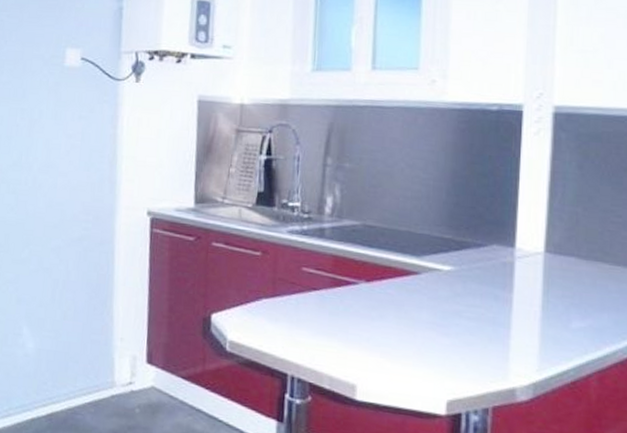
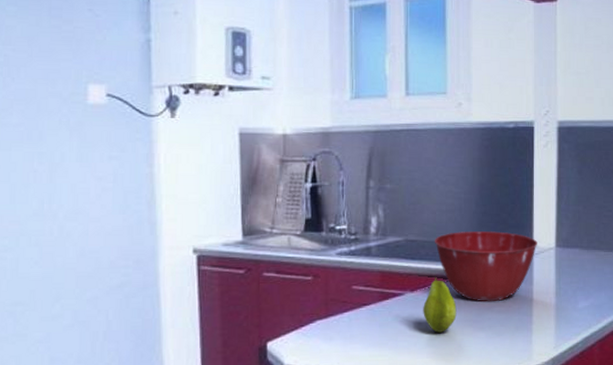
fruit: none [378,268,418,332] -> present [423,276,457,333]
mixing bowl: none [395,222,521,306] -> present [434,231,537,301]

